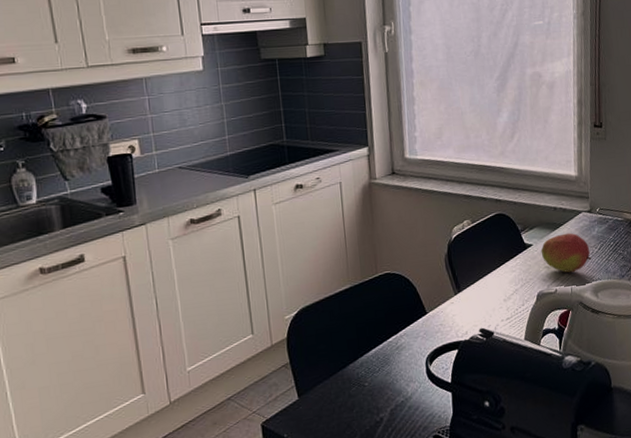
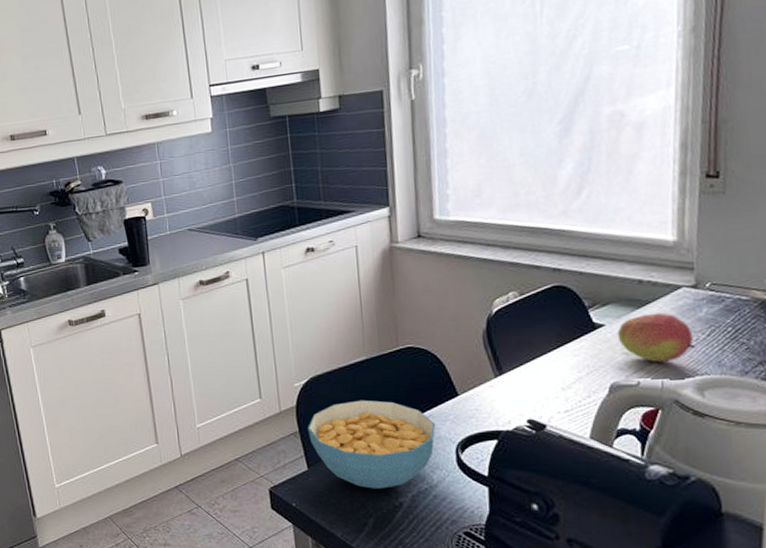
cereal bowl: none [298,324,410,409] -> present [308,399,436,489]

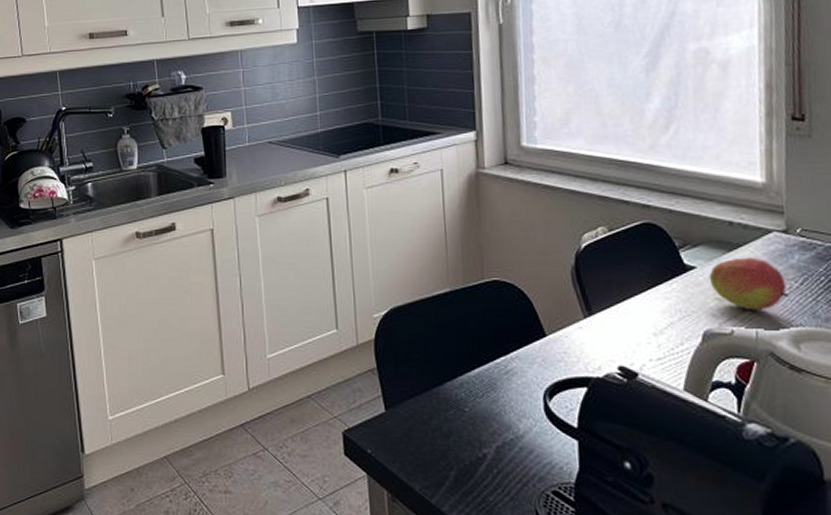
cereal bowl: present [308,399,436,489] -> none [386,336,523,437]

